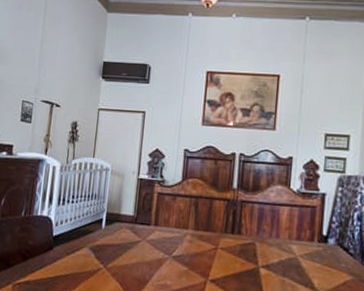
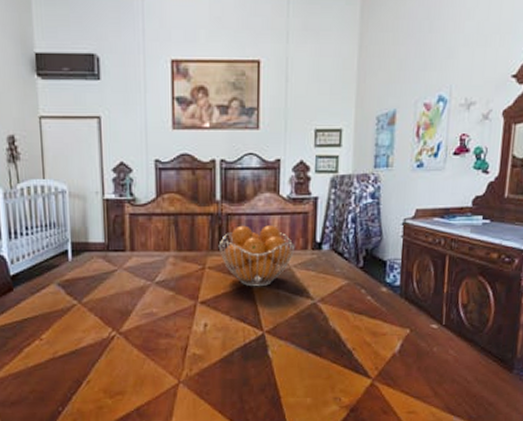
fruit basket: none [231,212,303,273] -> present [218,225,295,287]

